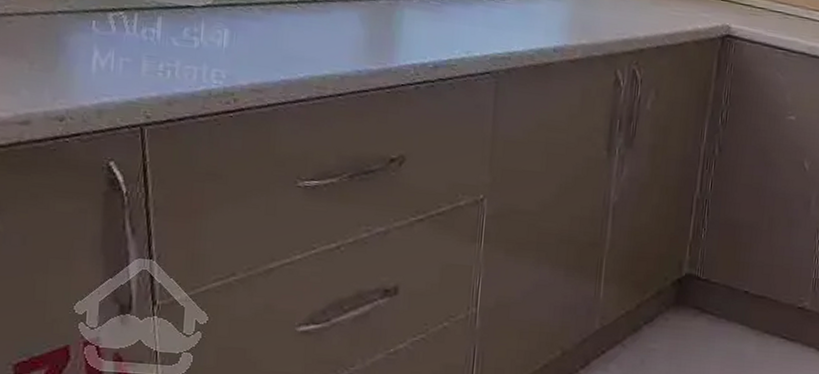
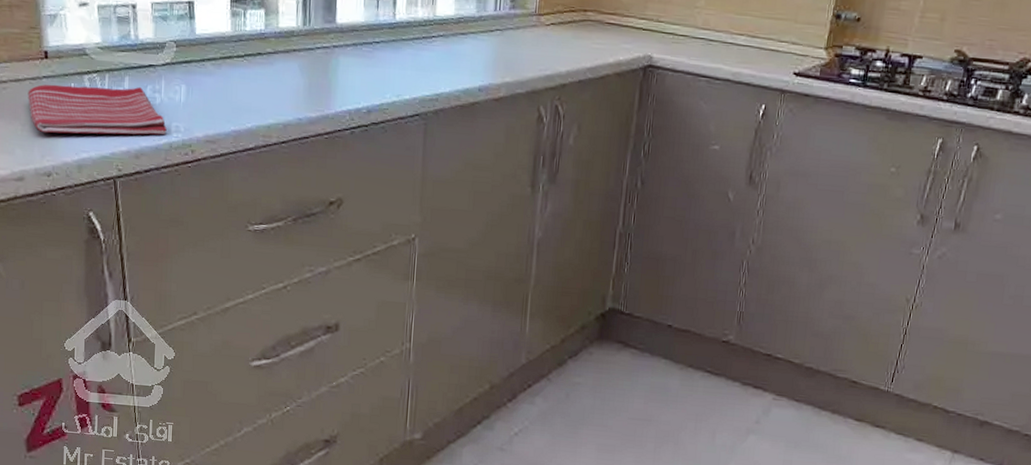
dish towel: none [38,20,206,81] -> present [27,84,167,135]

